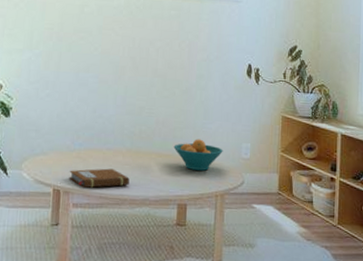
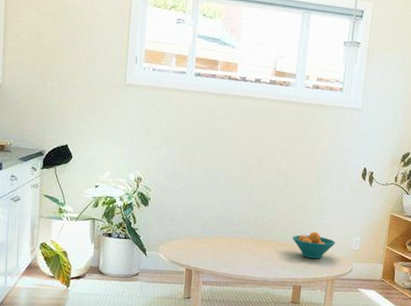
notebook: present [69,168,130,189] -> none [199,253,252,269]

